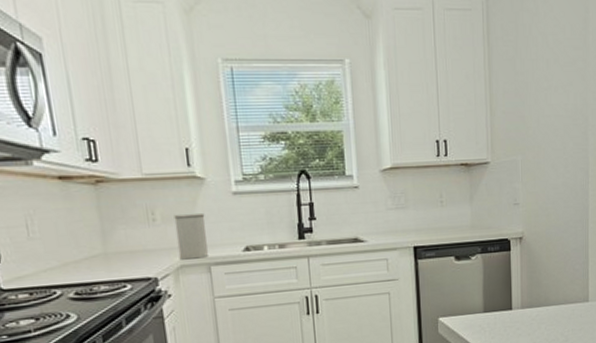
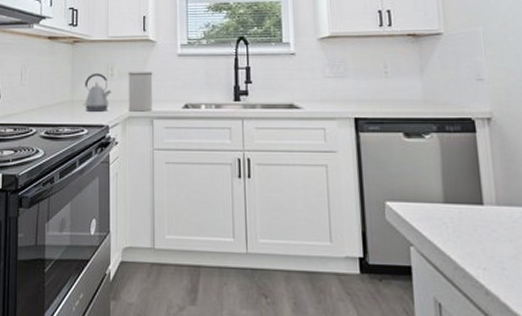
kettle: none [119,218,157,264] -> present [84,73,112,112]

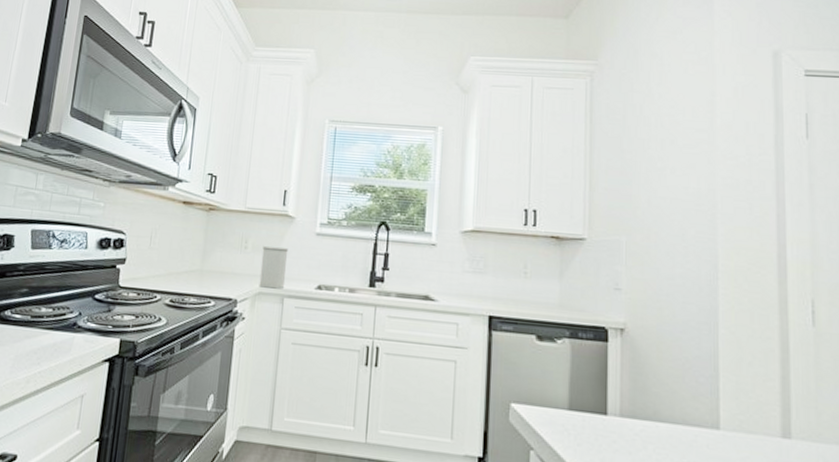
kettle: present [84,73,112,112] -> none [213,243,244,285]

